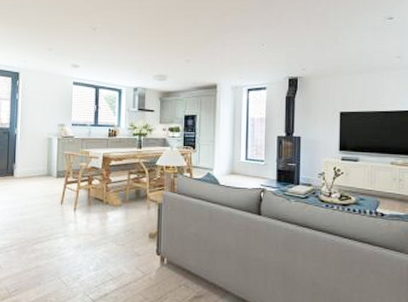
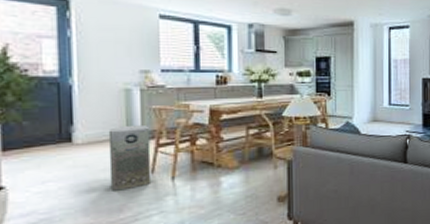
air purifier: none [34,165,62,216] -> present [108,124,152,191]

